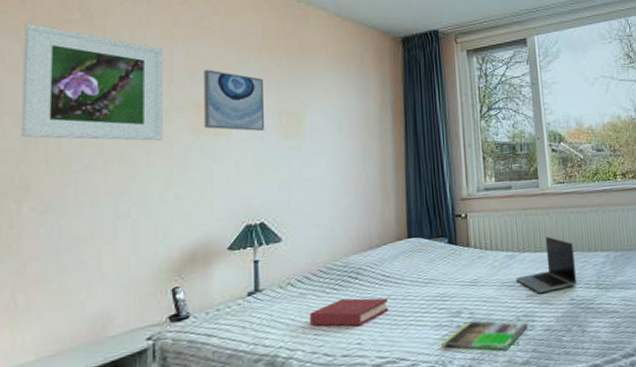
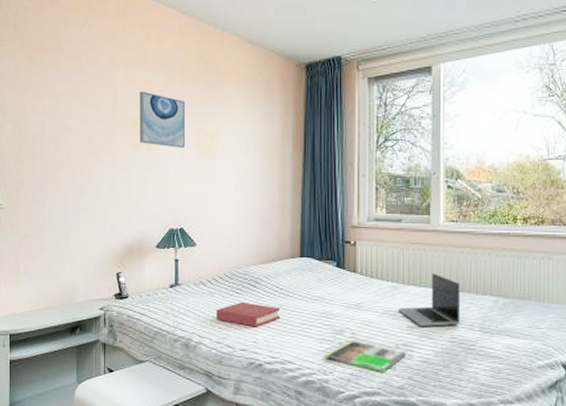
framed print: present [20,24,163,141] -> none [16,49,110,151]

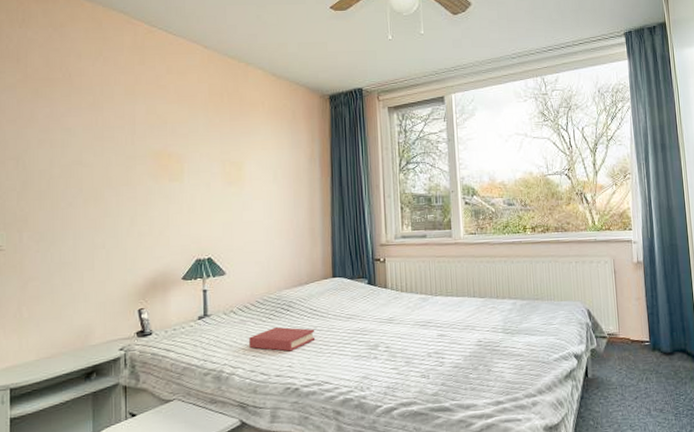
wall art: present [140,91,186,148] -> none [161,123,212,178]
magazine: present [324,341,406,372] -> none [361,354,438,382]
laptop: present [398,273,461,326] -> none [428,282,485,333]

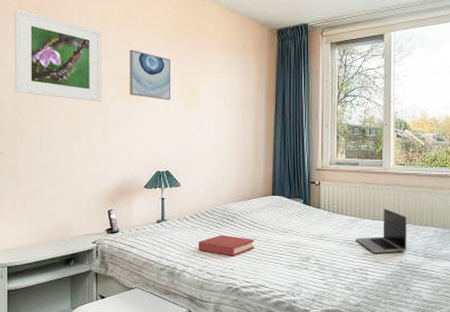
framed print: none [19,82,129,184] -> present [14,9,102,102]
wall art: none [161,123,212,178] -> present [129,50,171,100]
laptop: none [428,282,485,333] -> present [356,208,408,253]

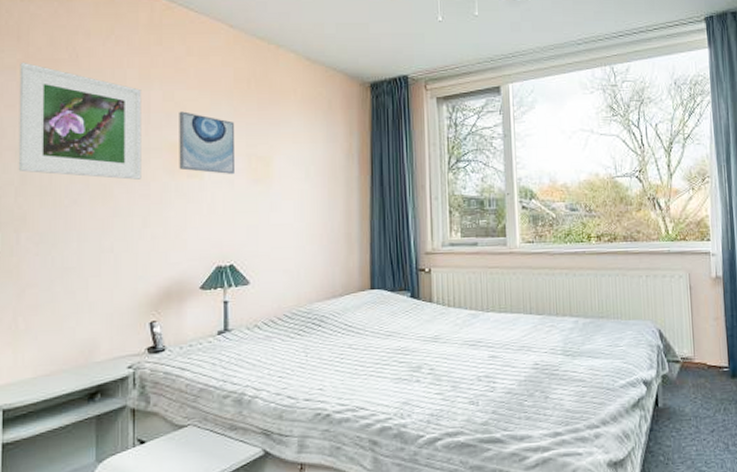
hardback book: present [199,234,255,257] -> none [275,344,350,373]
laptop: present [356,208,408,253] -> none [478,297,543,354]

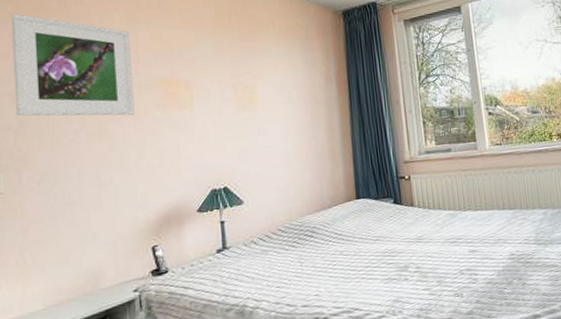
wall art: present [179,111,236,174] -> none [166,49,223,104]

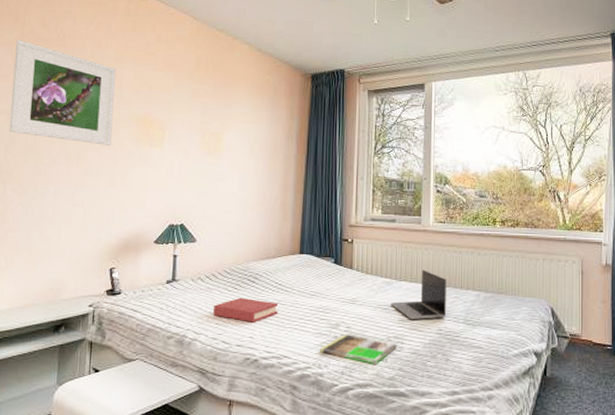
hardback book: none [272,254,342,280] -> present [213,297,279,323]
magazine: none [391,274,471,302] -> present [320,334,397,364]
laptop: none [458,195,517,249] -> present [391,269,448,319]

